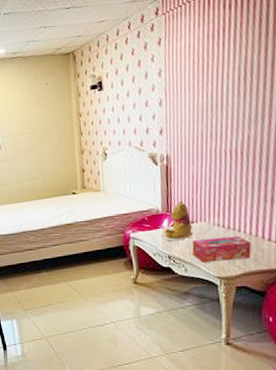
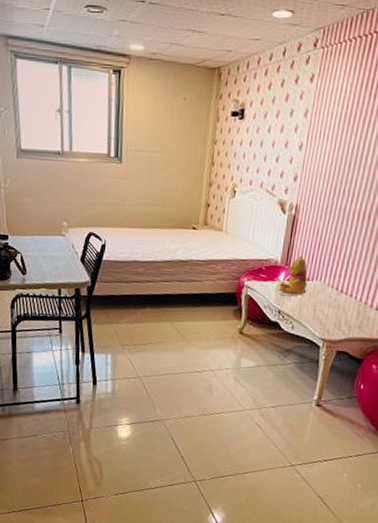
tissue box: present [192,236,252,263] -> none [302,298,360,325]

